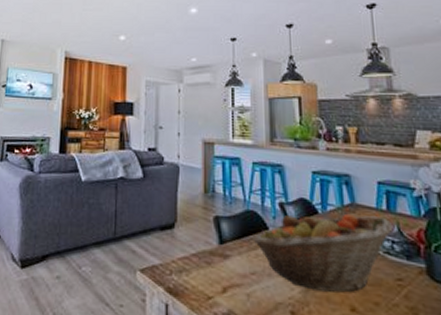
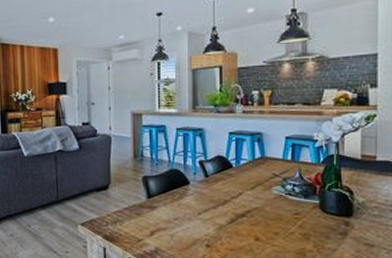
fruit basket: present [253,213,394,293] -> none [176,165,296,228]

